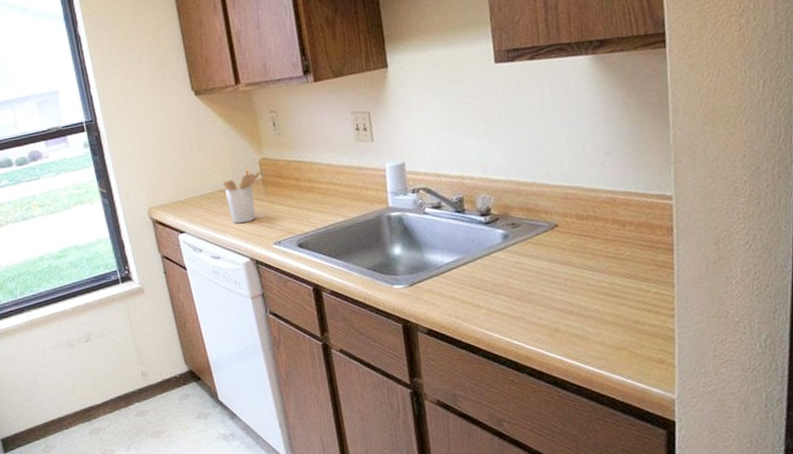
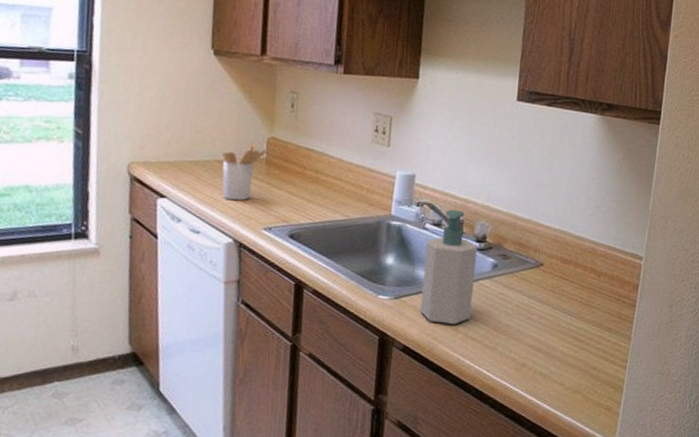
soap bottle: none [430,188,490,302] -> present [420,209,478,324]

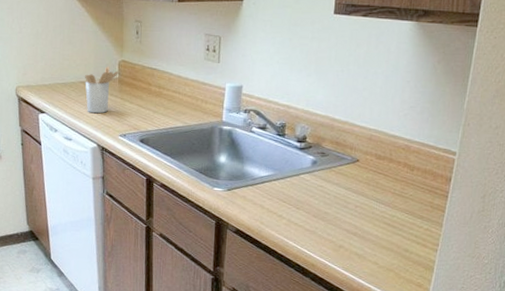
soap bottle: present [420,209,478,324] -> none [250,114,299,212]

